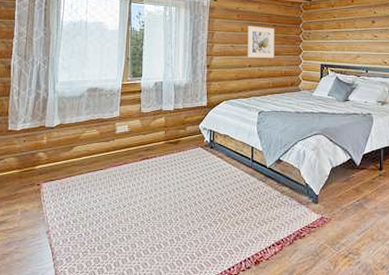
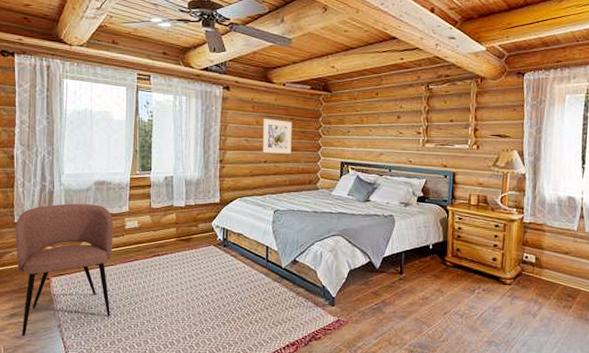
armchair: none [8,110,105,244] -> present [15,203,114,336]

